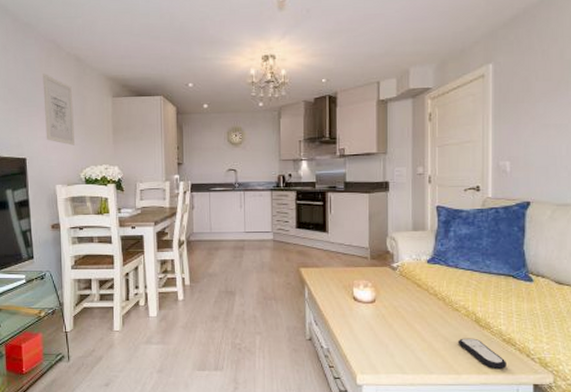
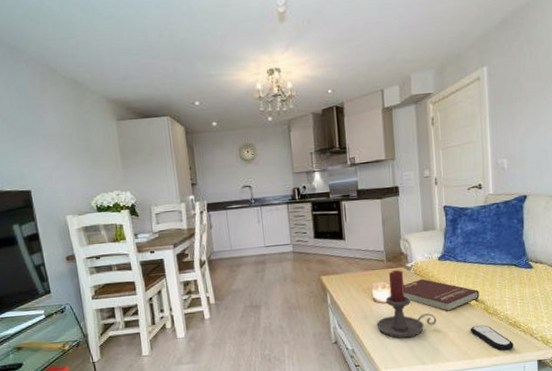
wall art: present [43,74,76,146] -> none [38,100,83,174]
candle holder: none [355,268,421,342] -> present [376,269,436,338]
book: none [387,281,471,320] -> present [403,278,480,312]

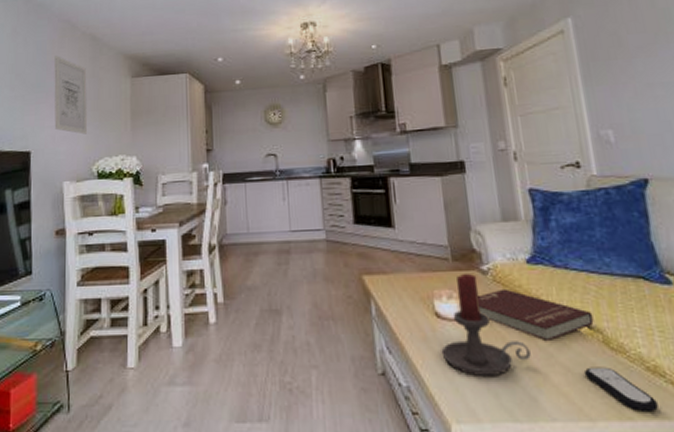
wall art: none [38,100,83,174] -> present [54,56,88,135]

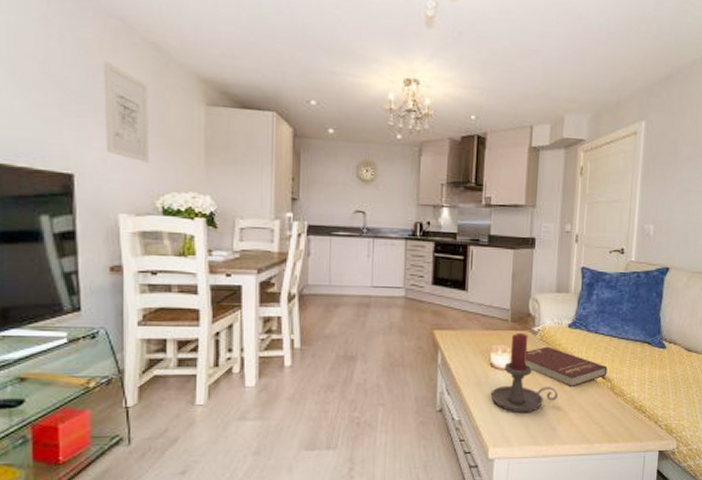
remote control: present [583,367,658,411] -> none [592,406,636,436]

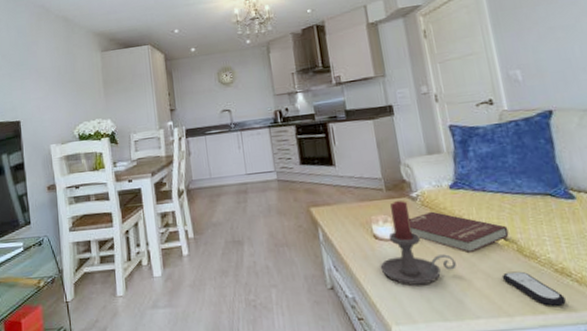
wall art: present [104,61,150,163] -> none [33,37,68,104]
remote control: none [592,406,636,436] -> present [501,271,566,306]

